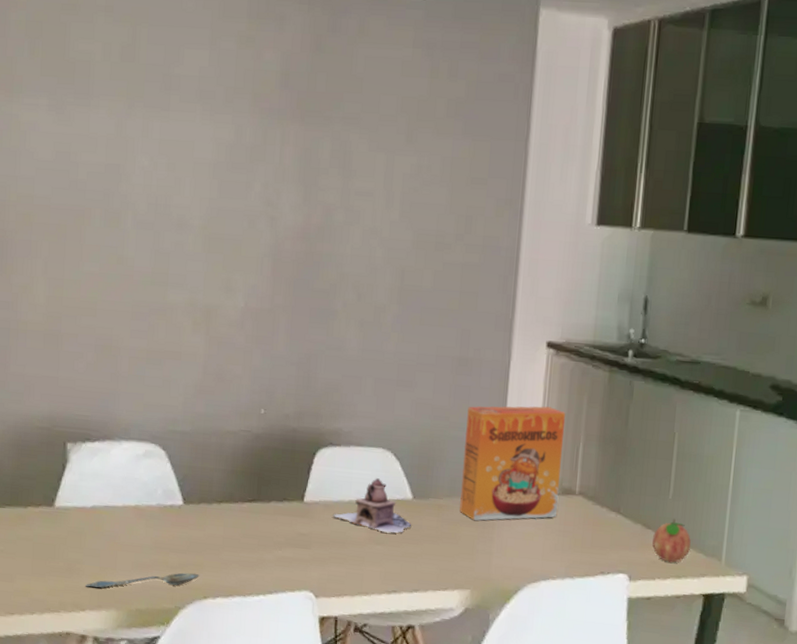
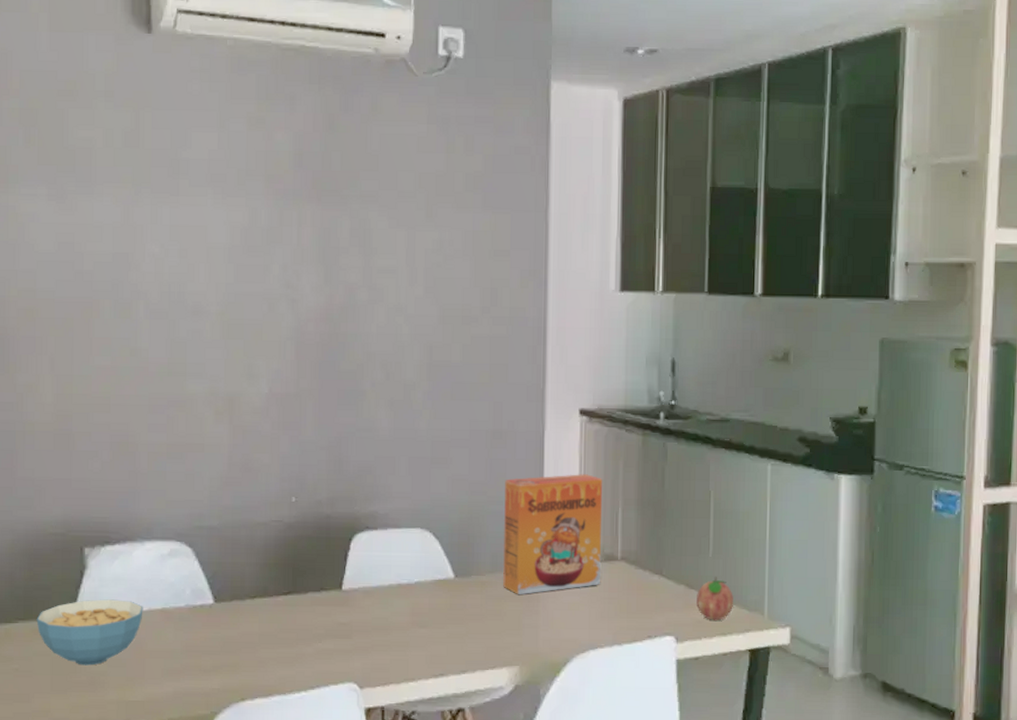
cereal bowl: none [21,491,118,553] -> present [36,599,143,666]
spoon: present [85,572,199,589] -> none [112,674,235,700]
teapot: present [333,478,411,533] -> none [373,559,454,615]

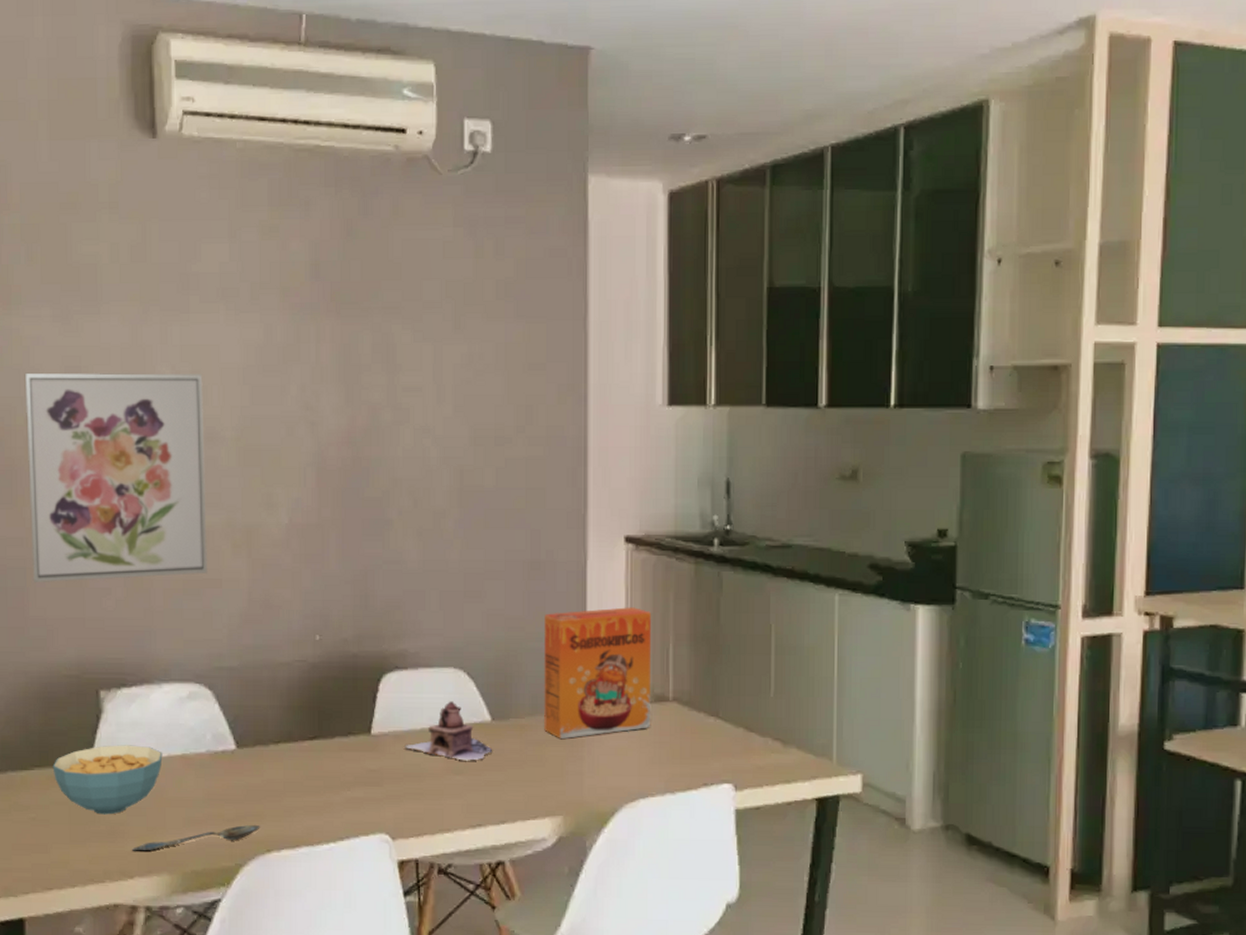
wall art: none [18,247,192,445] -> present [24,372,208,582]
spoon: none [112,674,235,700] -> present [132,824,260,851]
teapot: none [373,559,454,615] -> present [404,701,492,761]
fruit: present [696,576,733,620] -> none [757,717,798,767]

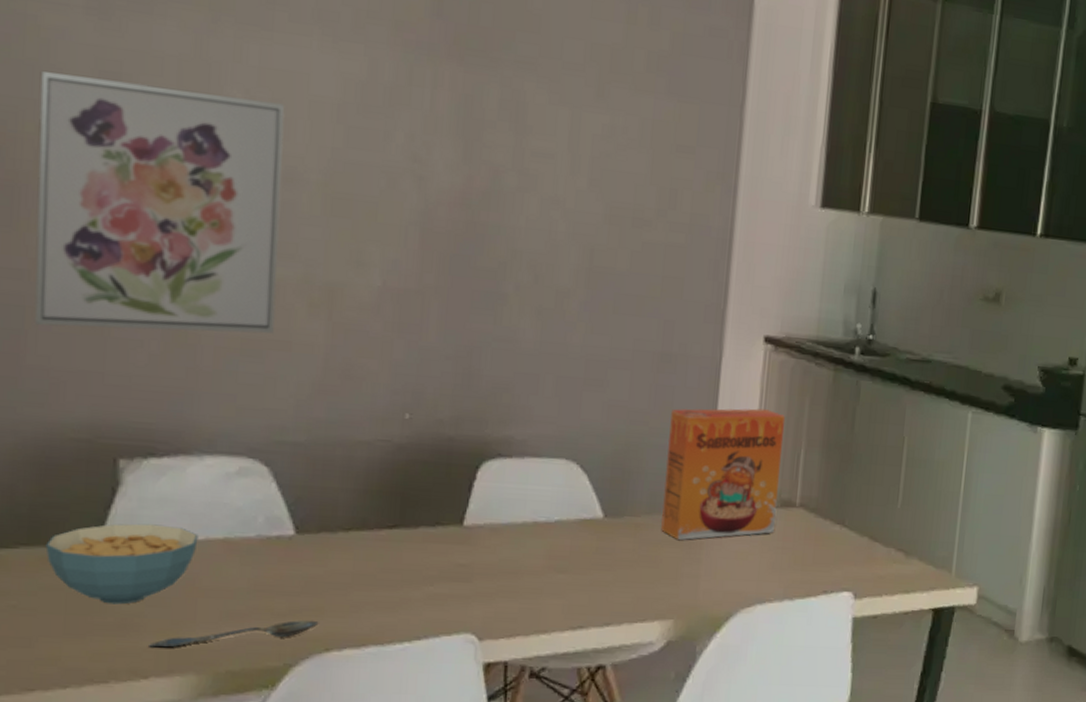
teapot: present [404,701,492,761] -> none [501,494,602,559]

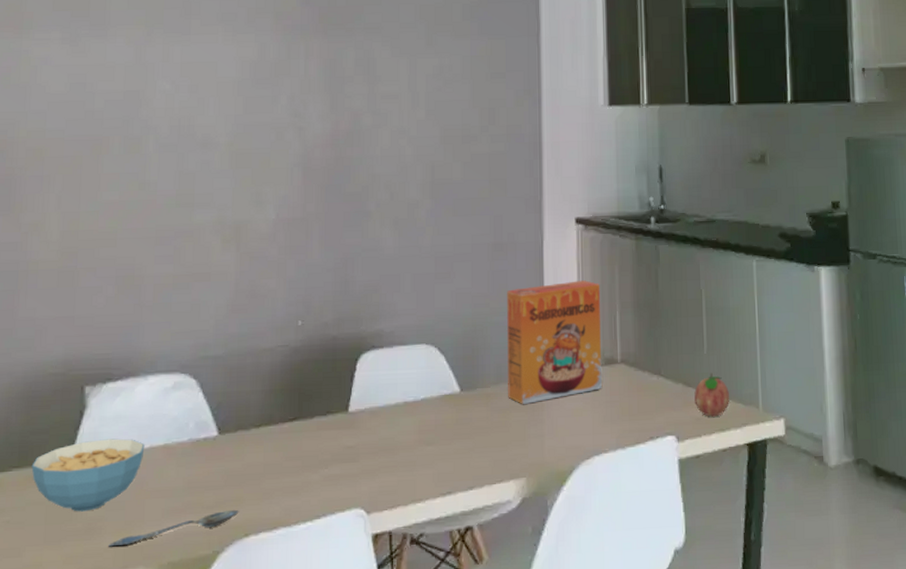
wall art: present [33,70,285,334] -> none [24,86,200,284]
fruit: none [879,529,920,577] -> present [694,372,729,417]

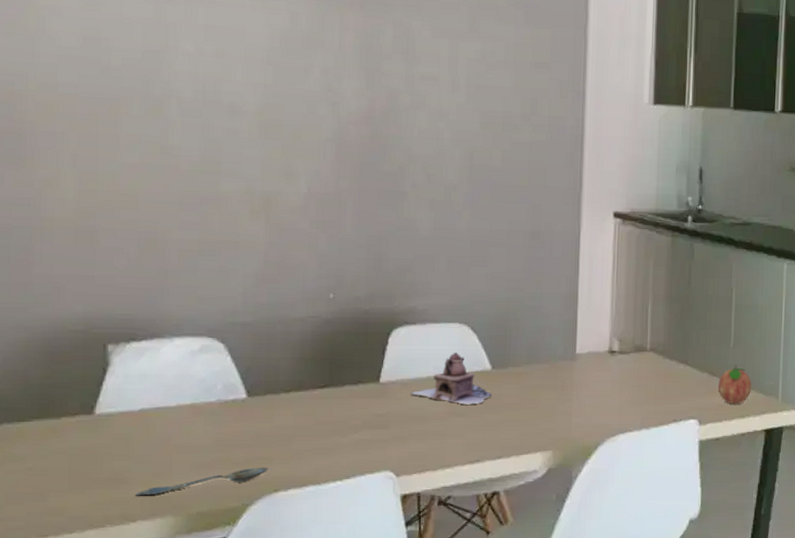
cereal bowl: present [31,438,145,512] -> none [53,396,171,463]
teapot: none [380,375,461,432] -> present [411,352,491,405]
cereal box: present [507,280,602,405] -> none [538,272,635,385]

